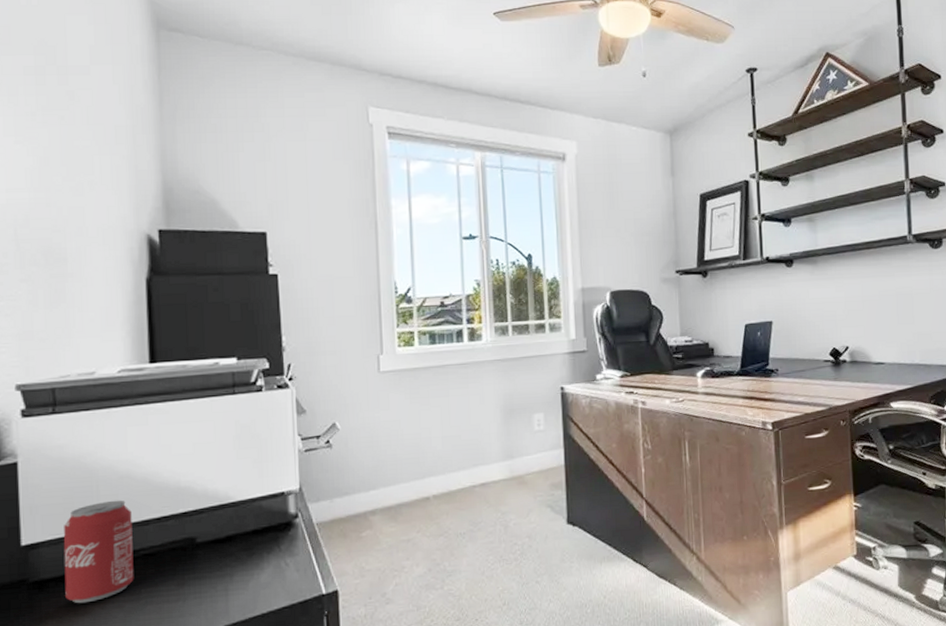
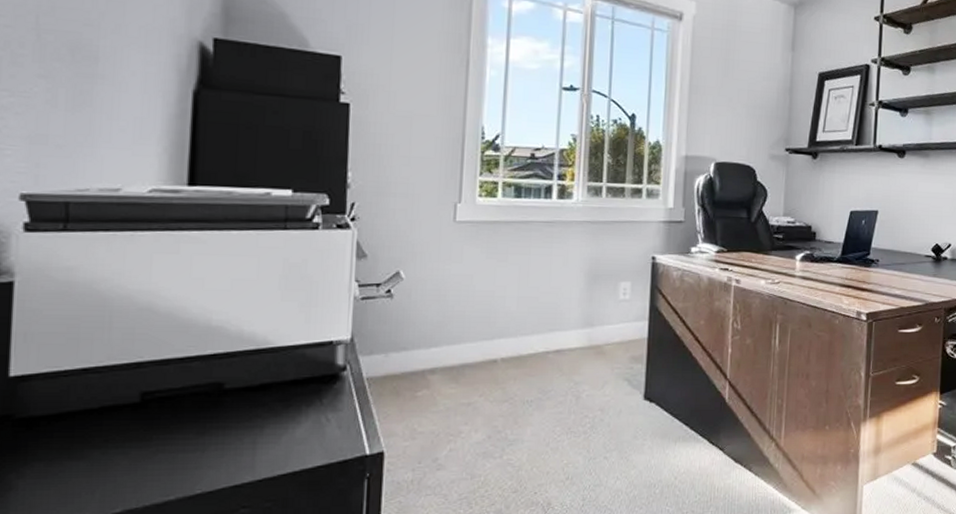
beverage can: present [63,500,134,604] -> none [59,334,150,447]

